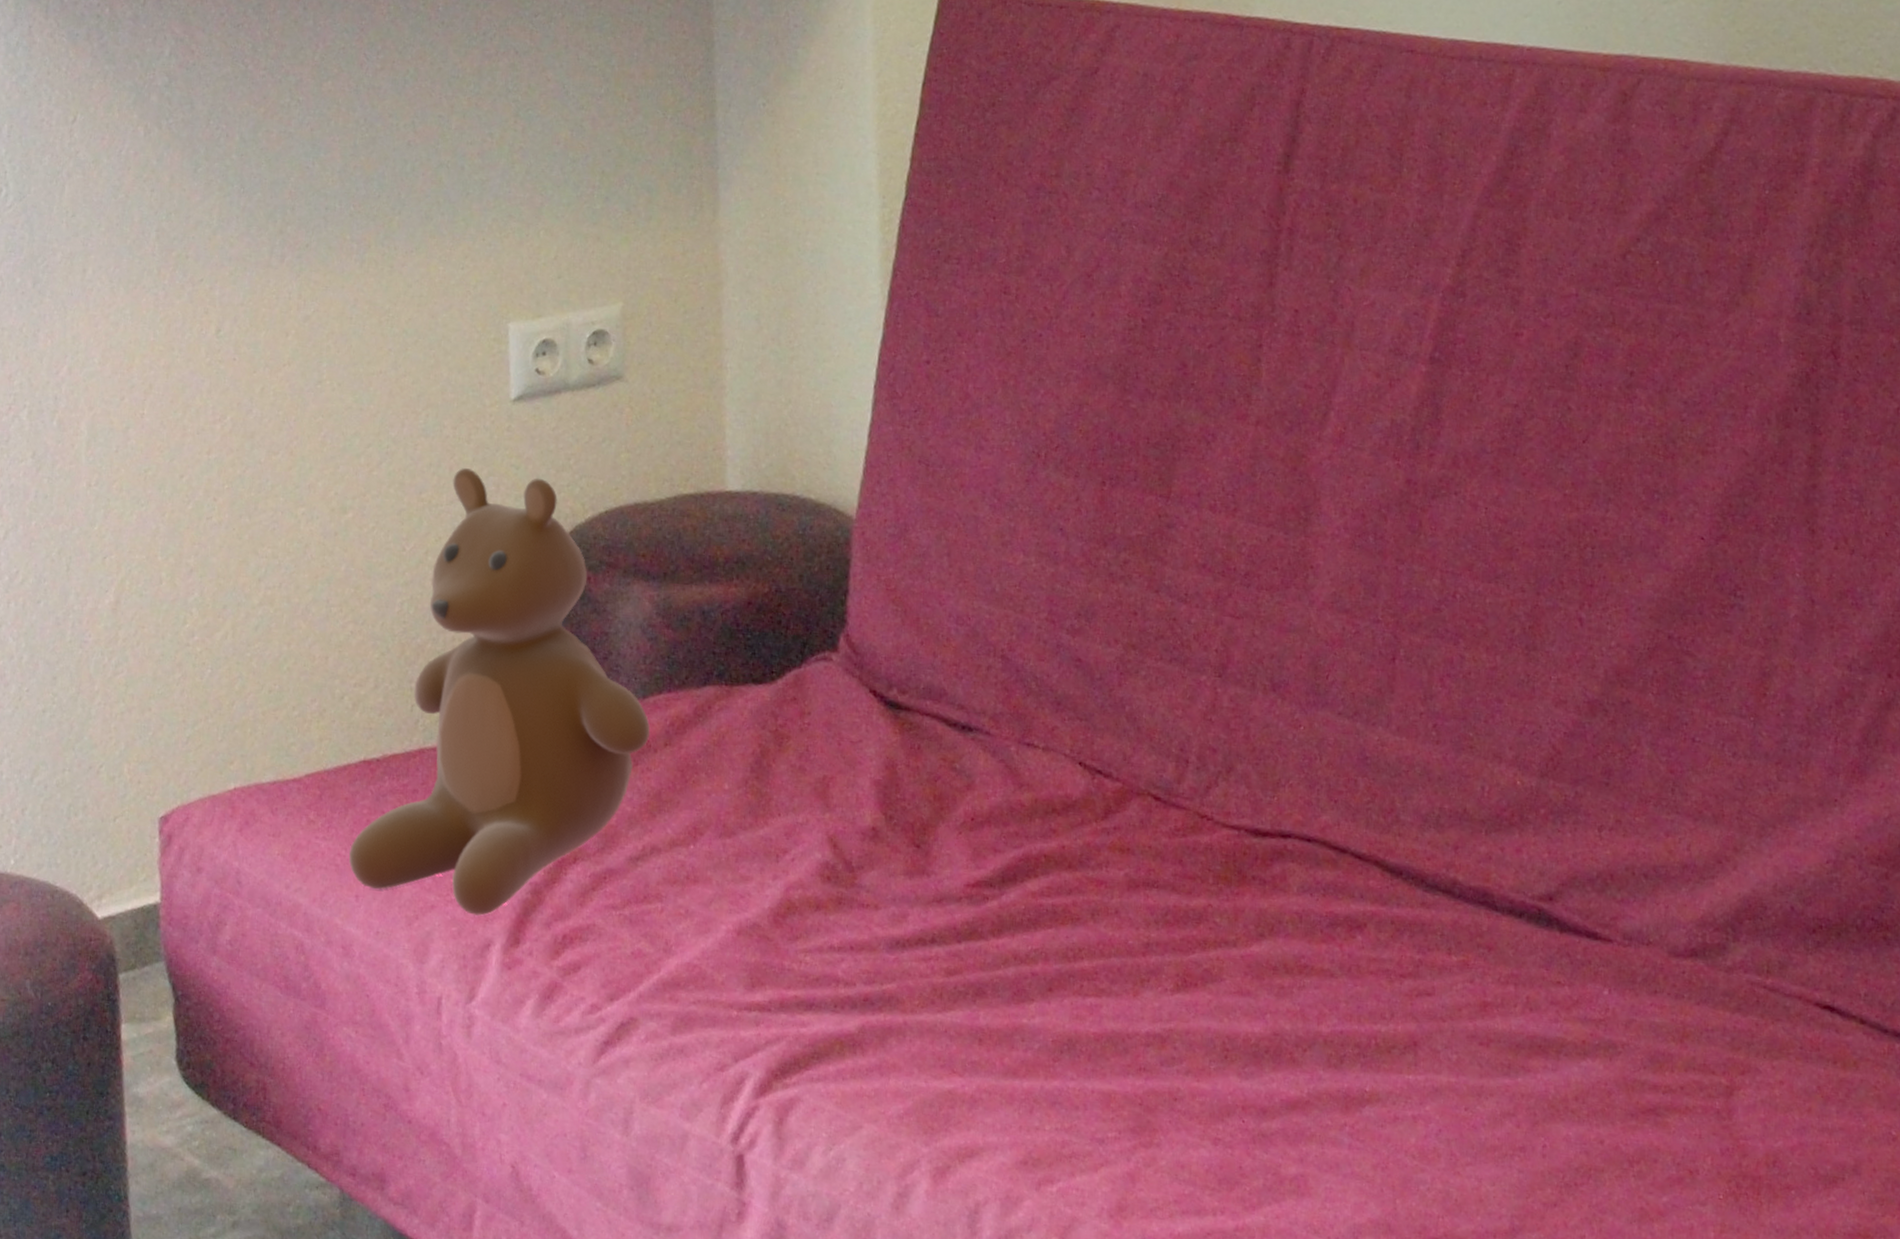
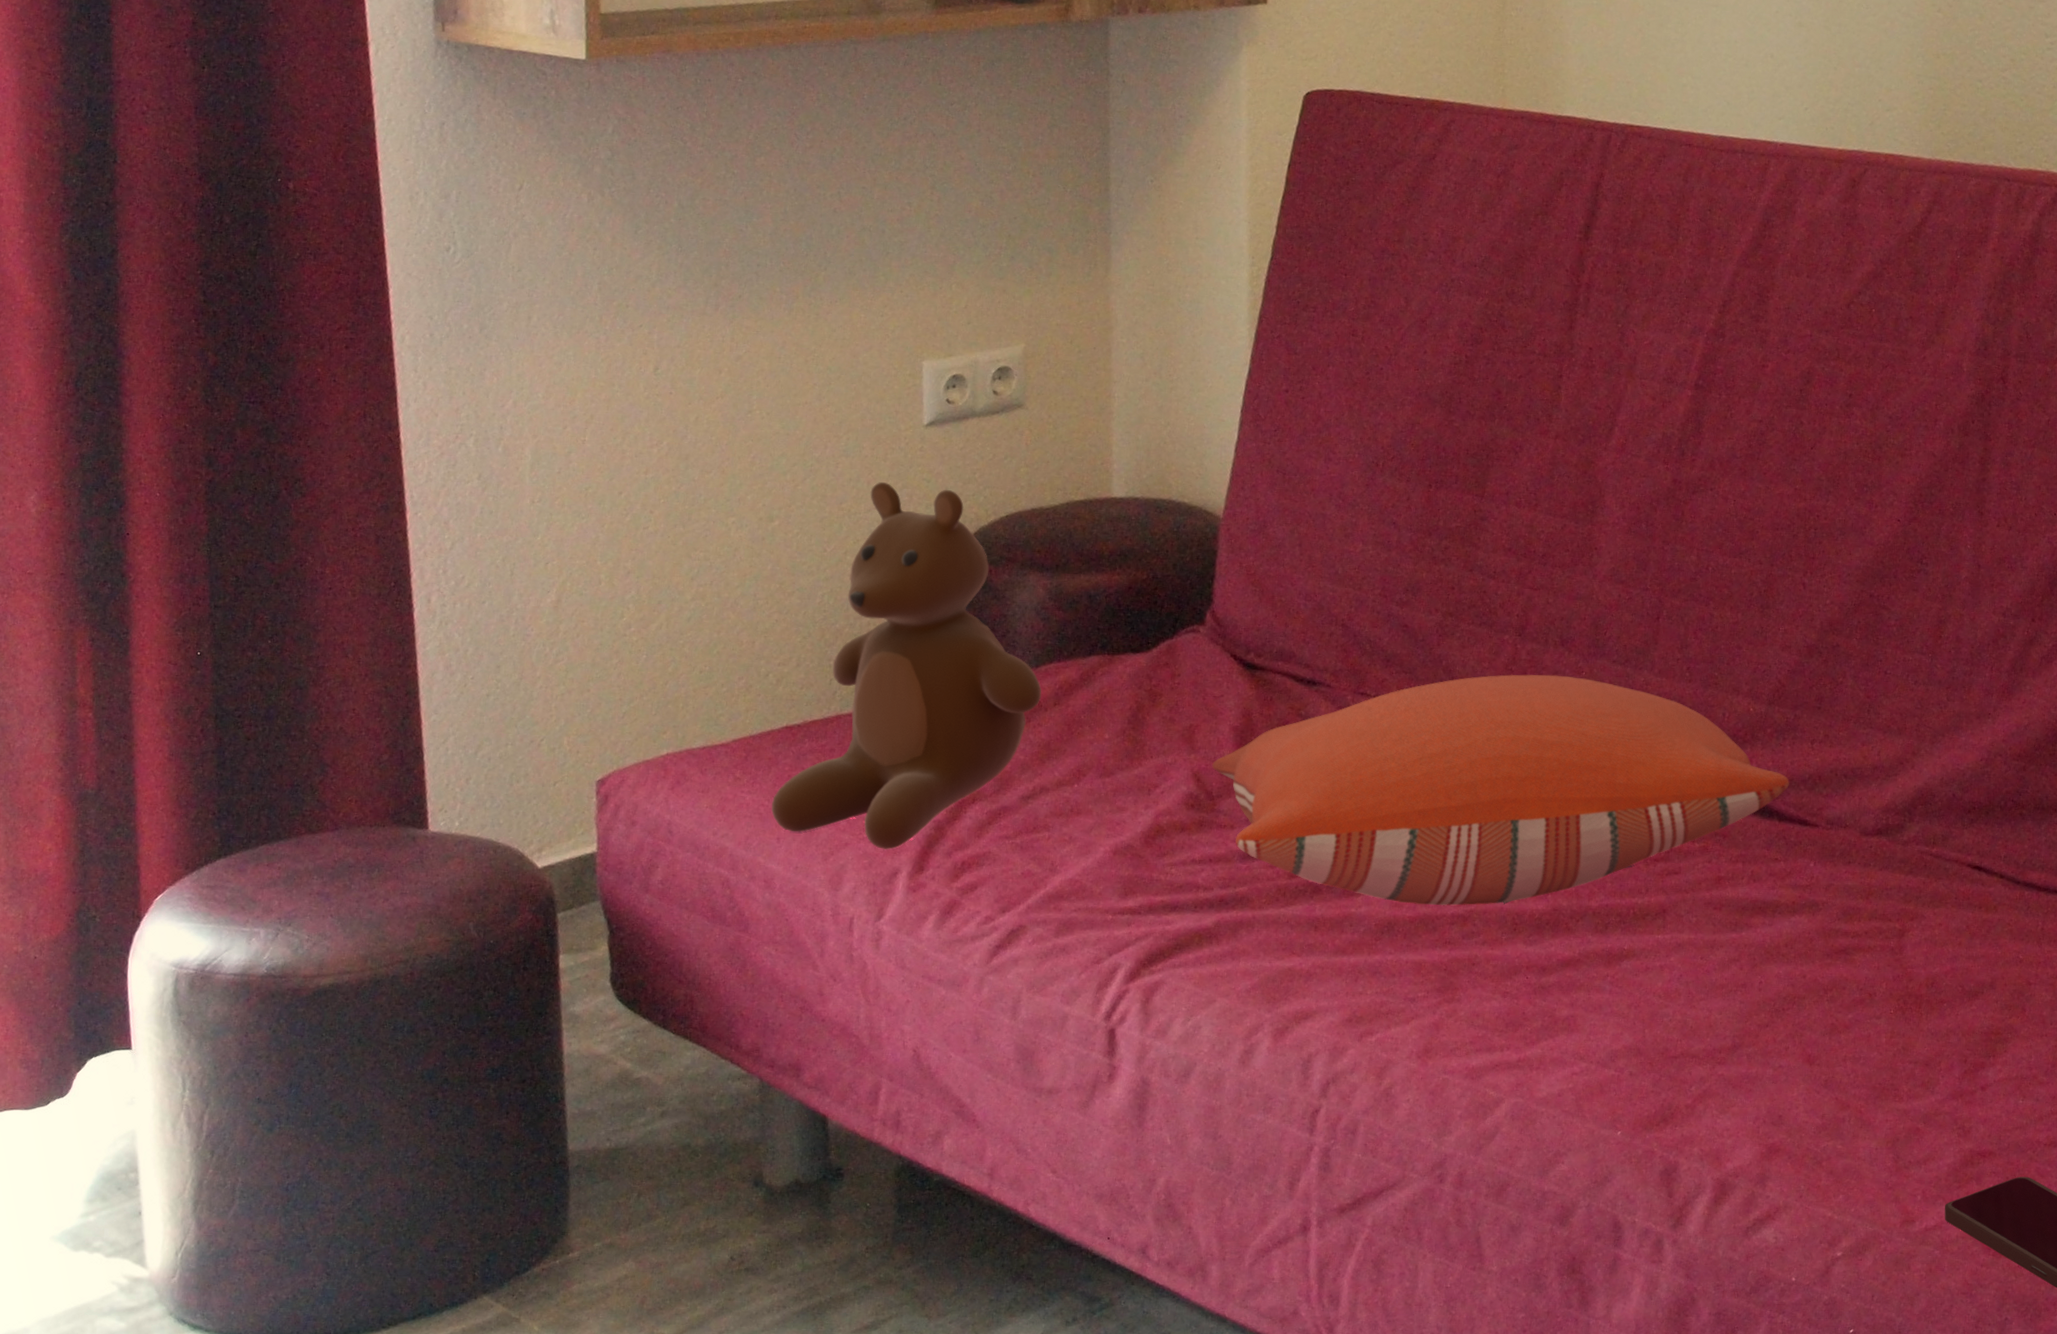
pillow: none [851,726,1573,1023] -> present [1212,674,1790,906]

